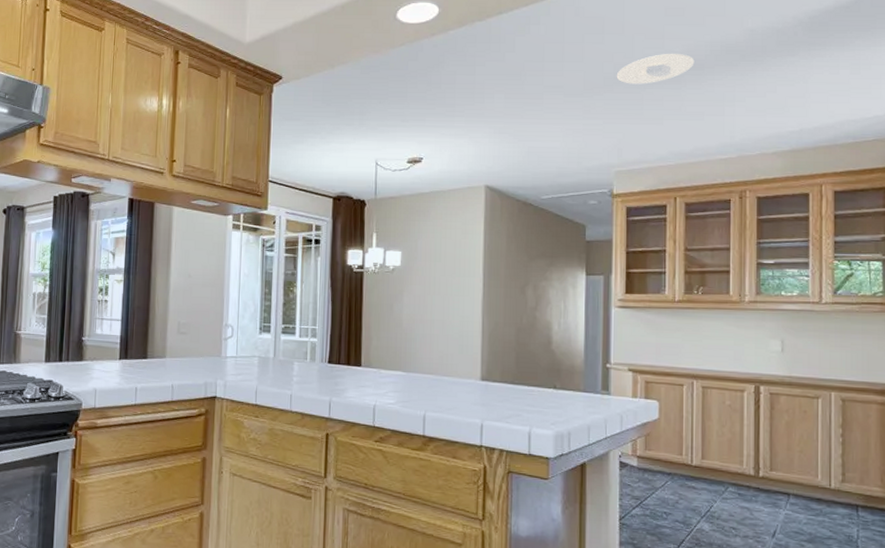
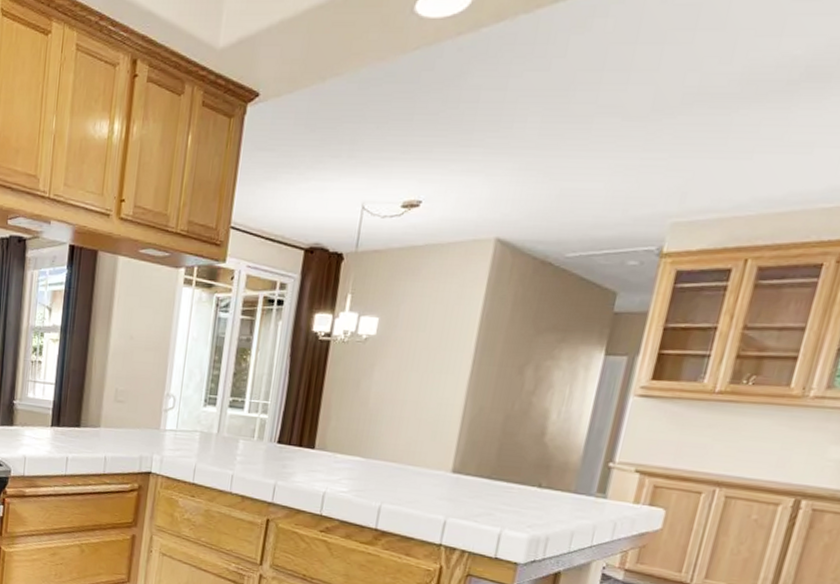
recessed light: present [616,53,695,84] -> none [700,56,821,103]

